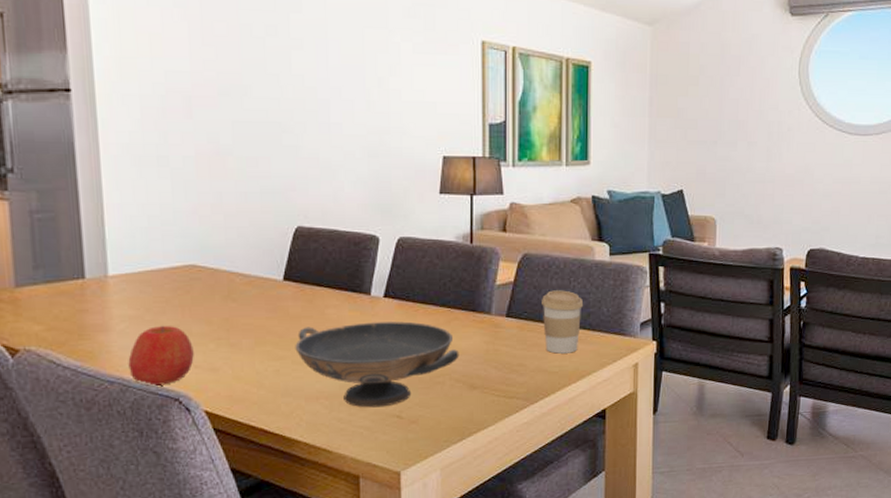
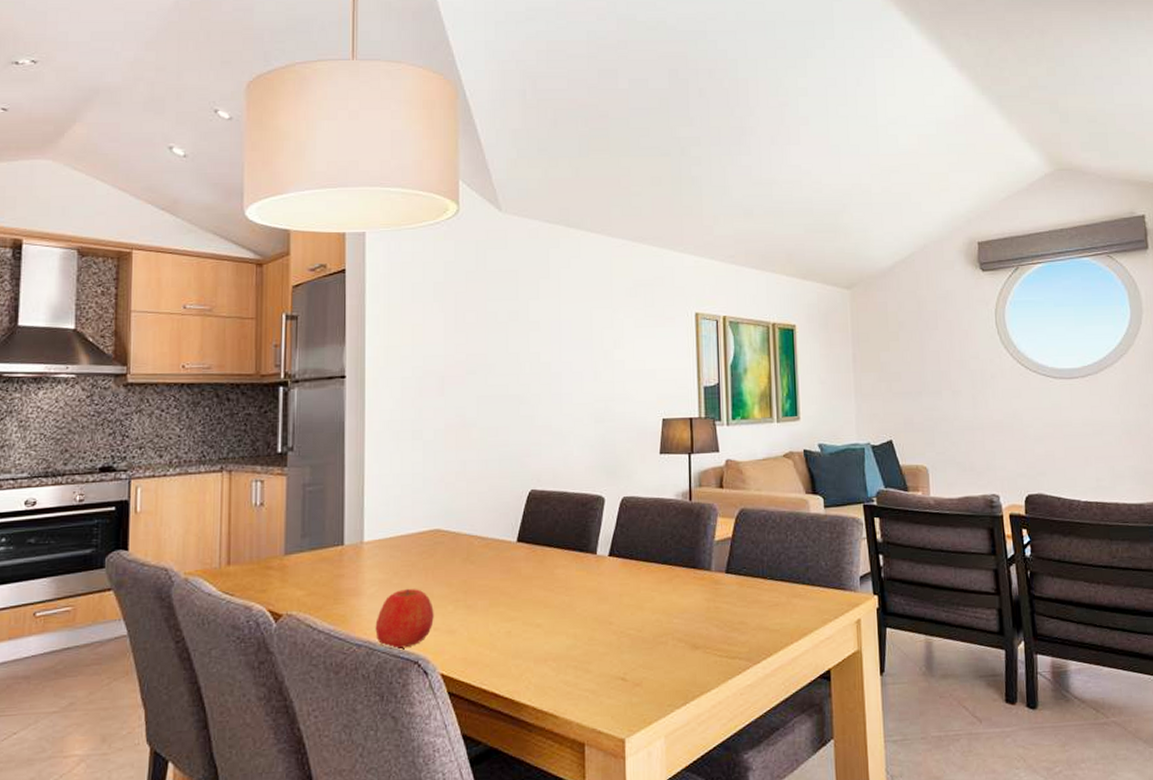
decorative bowl: present [295,321,459,408] -> none [526,580,681,670]
coffee cup: present [542,290,584,354] -> none [760,544,802,610]

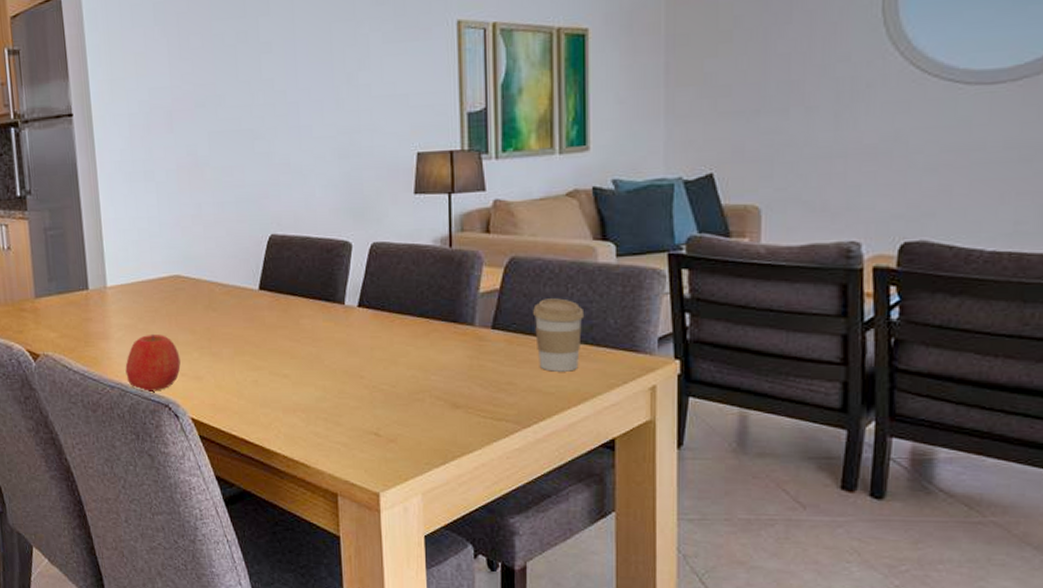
coffee cup: none [760,544,802,610] -> present [533,298,585,372]

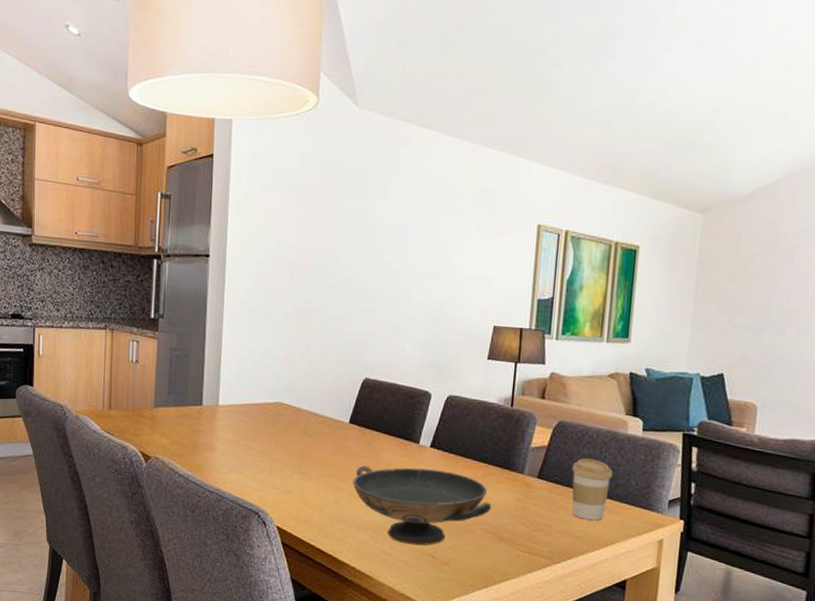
apple: present [125,333,181,392] -> none [225,450,274,500]
decorative bowl: none [272,333,440,423] -> present [352,465,492,546]

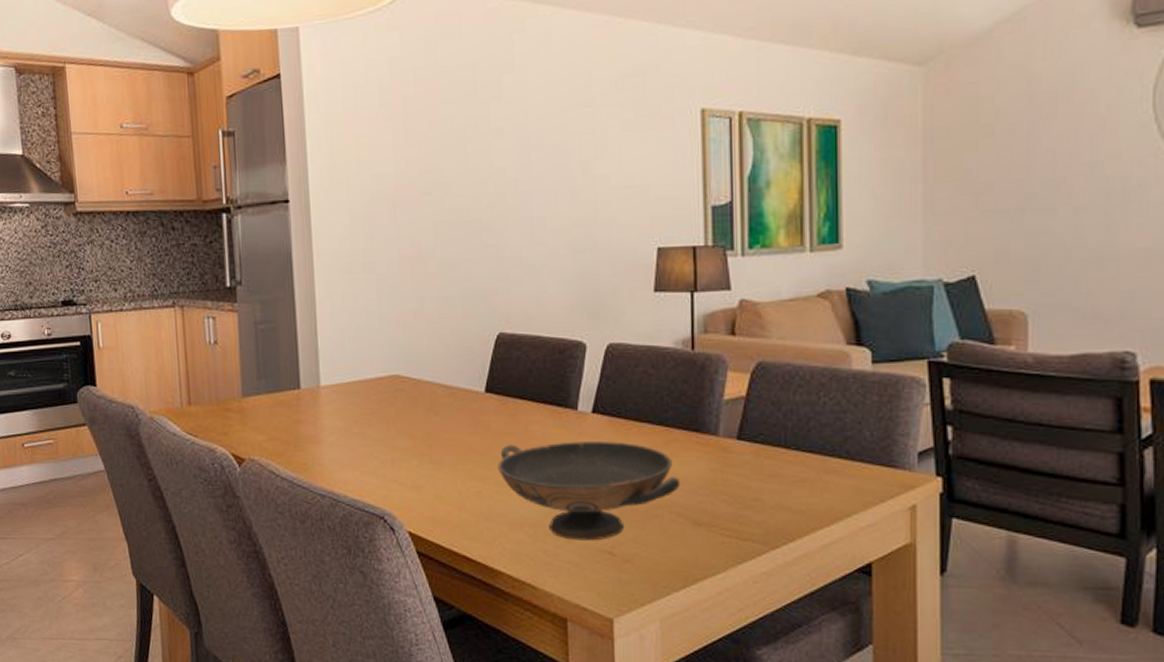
coffee cup: present [572,458,613,521] -> none [782,407,838,488]

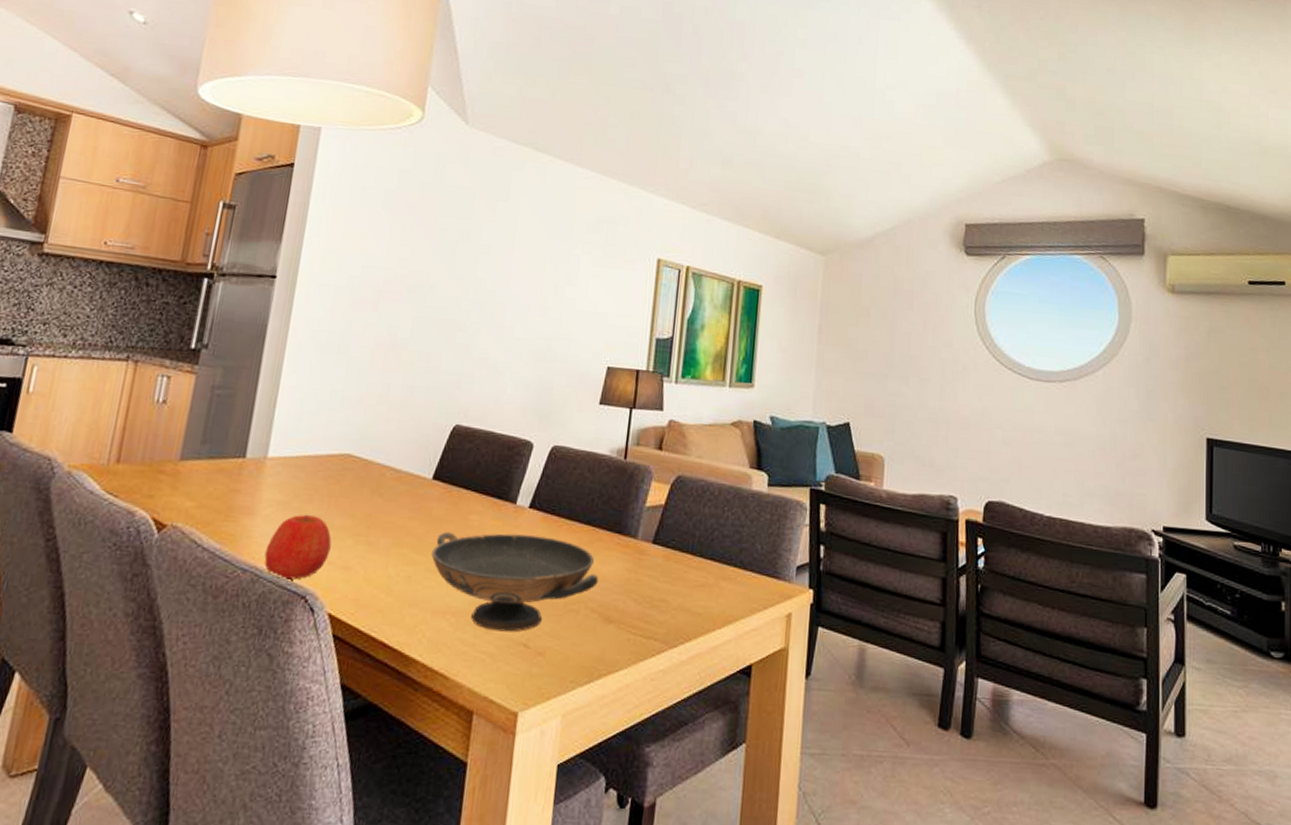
apple: none [338,438,398,502] -> present [264,514,332,580]

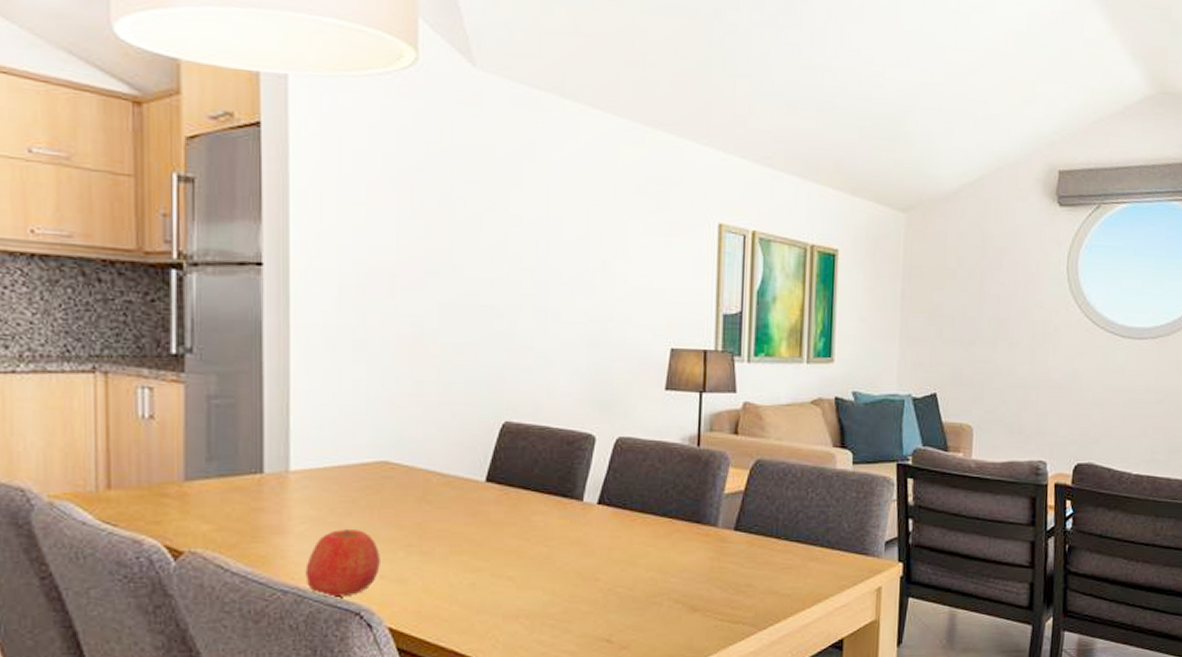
decorative bowl: present [431,531,599,632] -> none [495,532,680,630]

